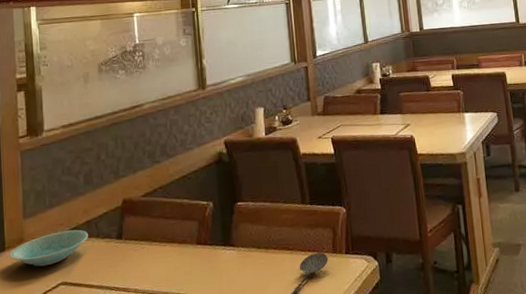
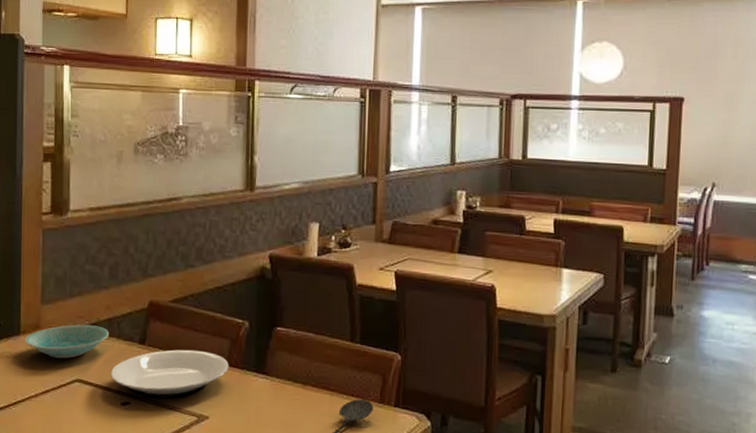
plate: none [93,235,199,287] -> present [111,349,229,399]

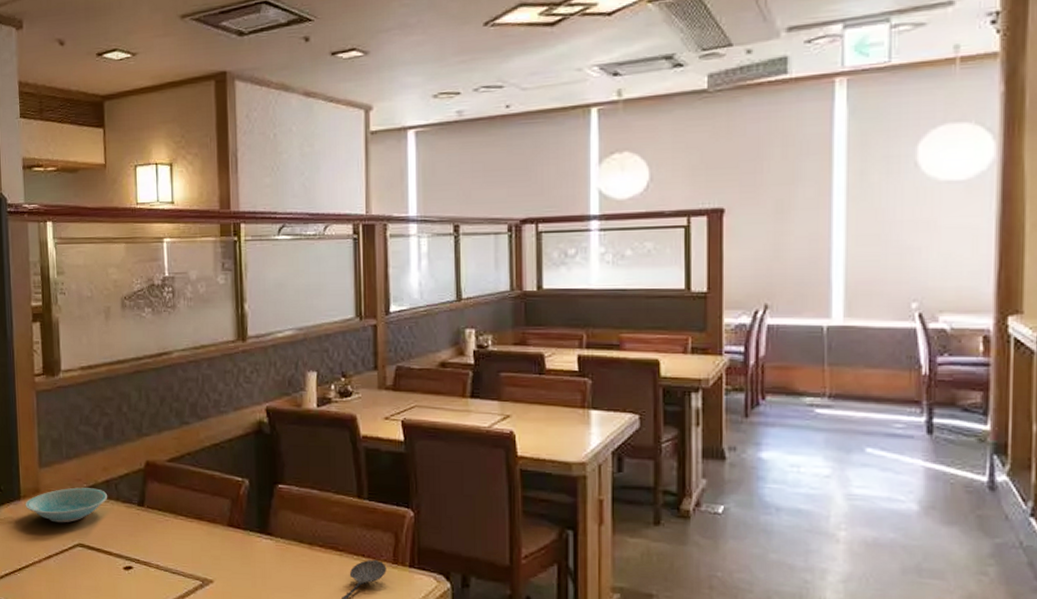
plate: present [111,349,229,399] -> none [112,510,231,563]

